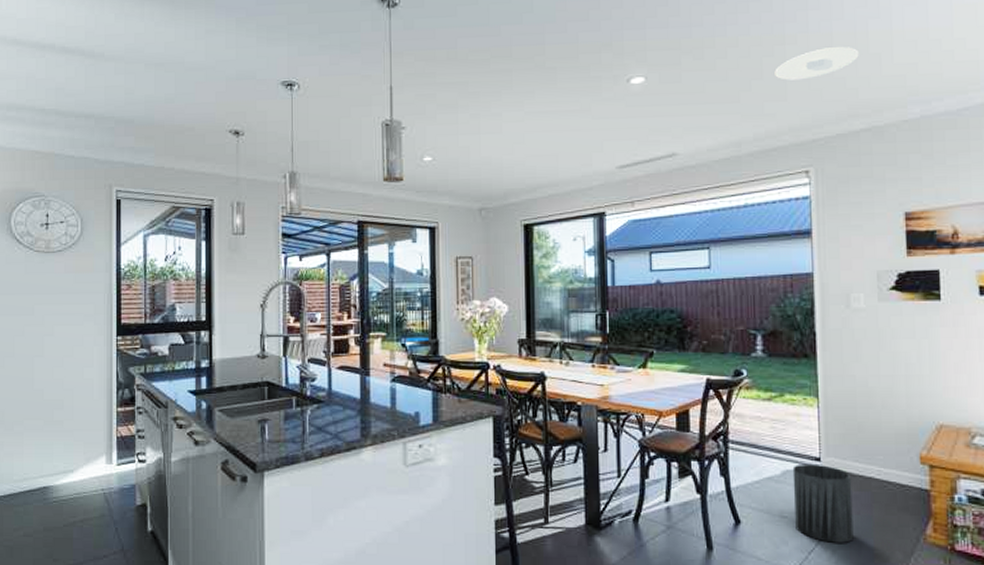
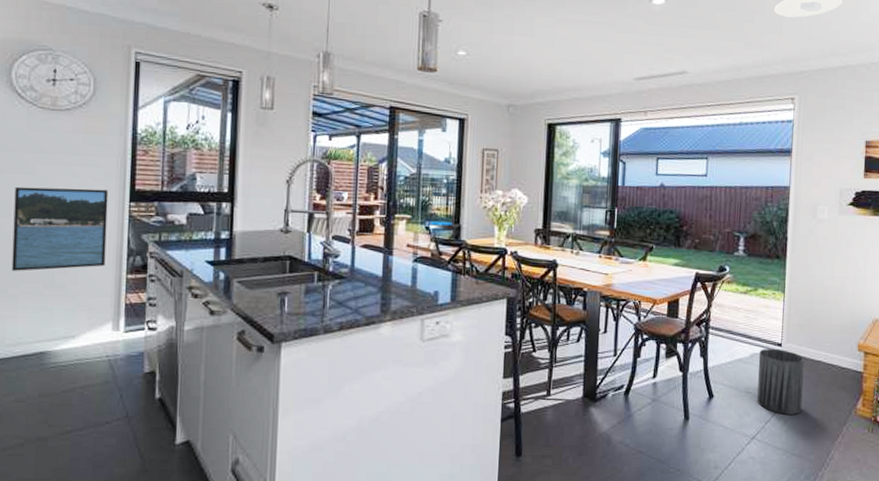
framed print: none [16,325,98,409] -> present [11,186,109,271]

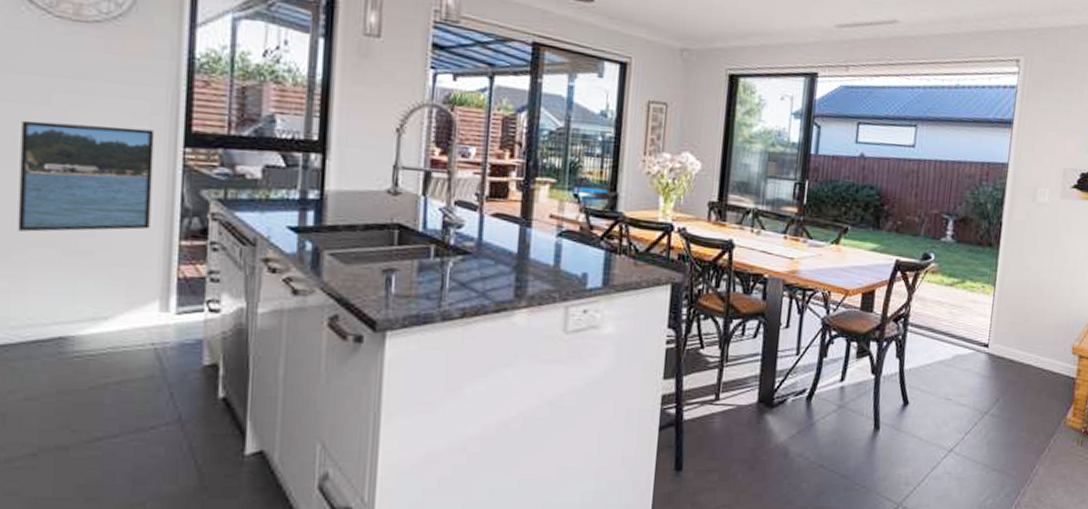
trash can: present [757,348,805,415] -> none [957,349,1013,425]

